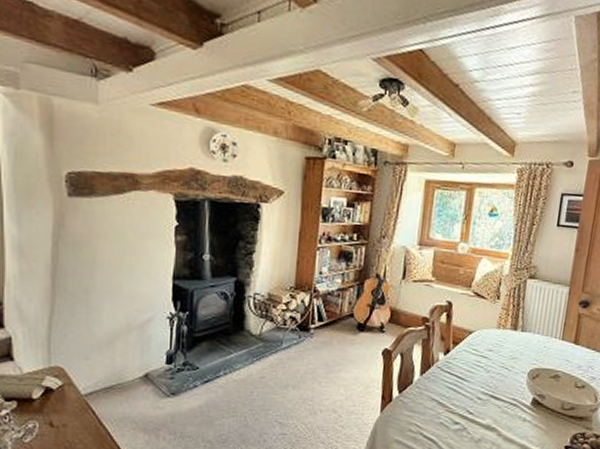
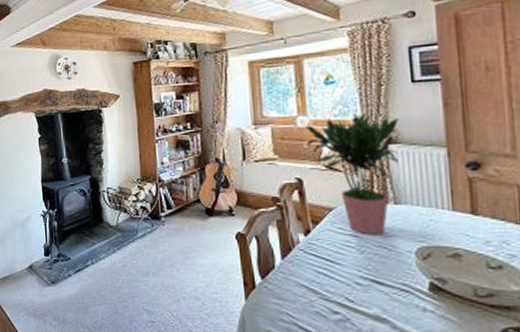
potted plant: none [461,247,541,358] -> present [306,113,399,236]

